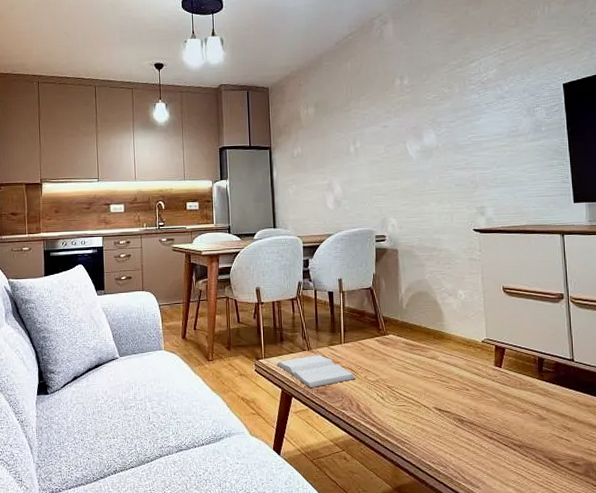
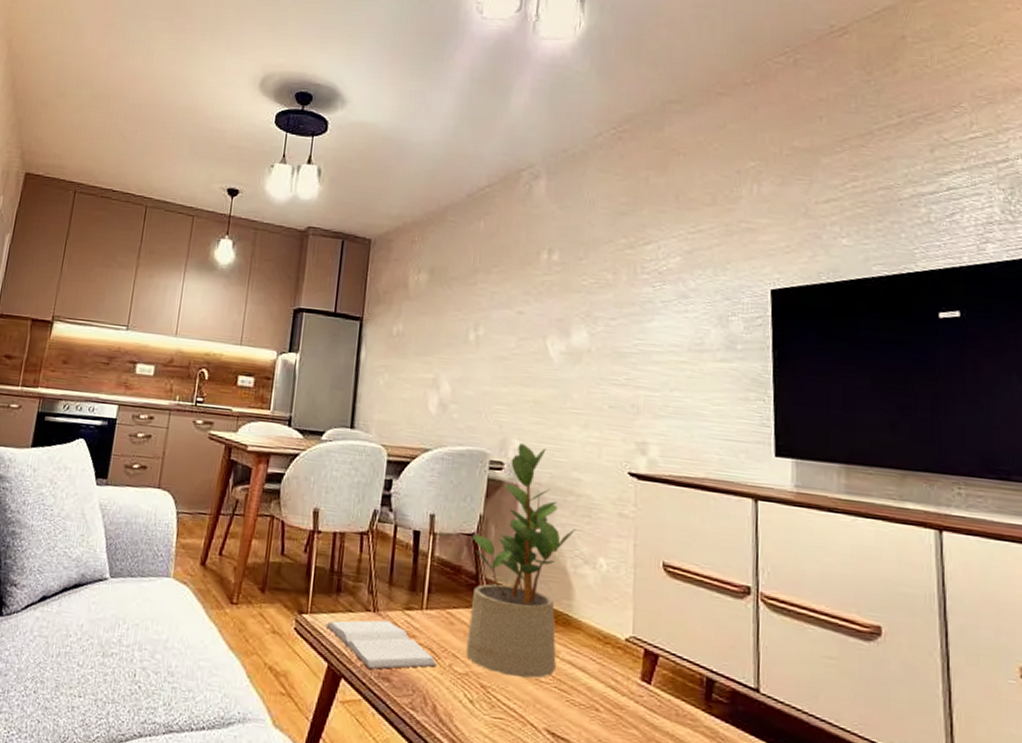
potted plant: none [369,220,441,378] -> present [465,443,576,679]

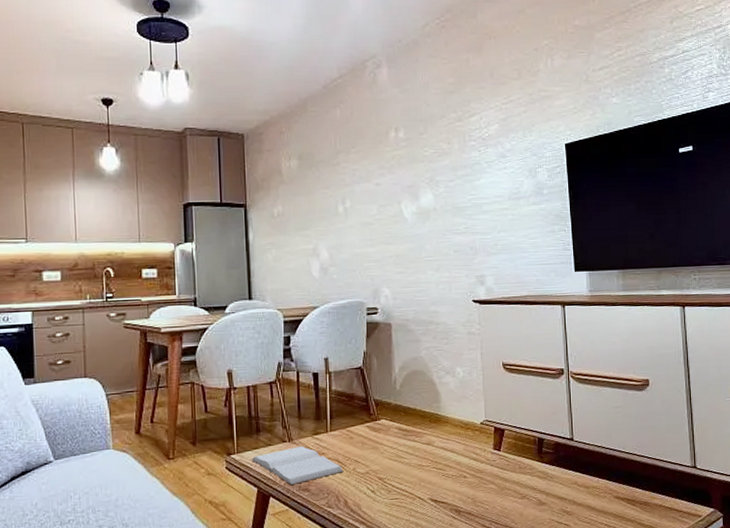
potted plant: present [465,443,576,679] -> none [359,290,438,468]

